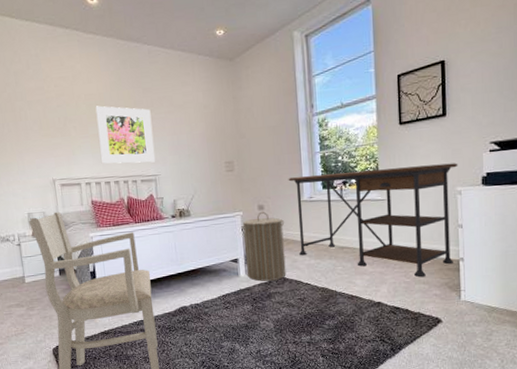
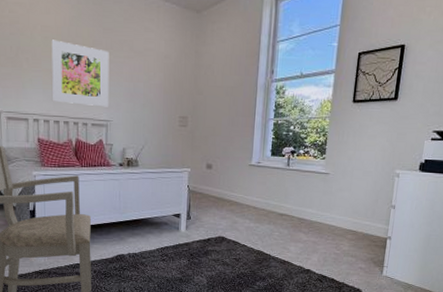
laundry hamper: present [241,211,286,282] -> none [187,170,231,239]
desk: present [288,163,458,278] -> none [239,141,401,251]

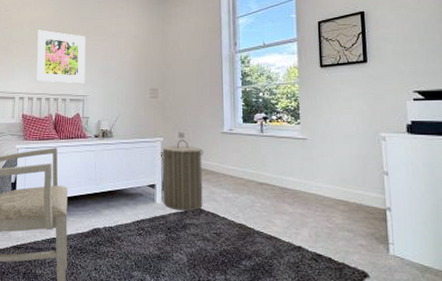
laundry hamper: none [187,170,231,239] -> present [161,139,204,211]

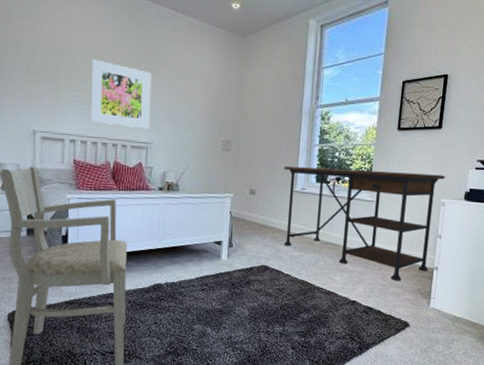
laundry hamper: present [161,139,204,211] -> none [228,196,274,268]
desk: none [209,108,381,224] -> present [283,166,446,281]

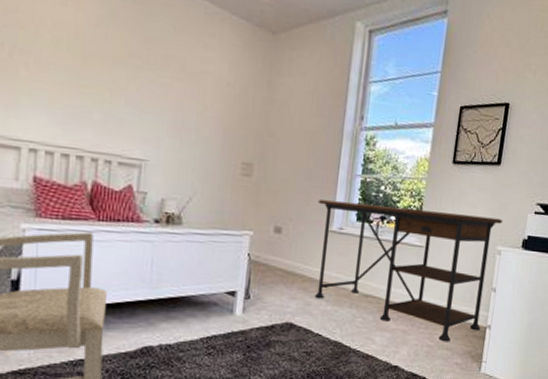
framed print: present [91,59,152,129] -> none [62,41,151,142]

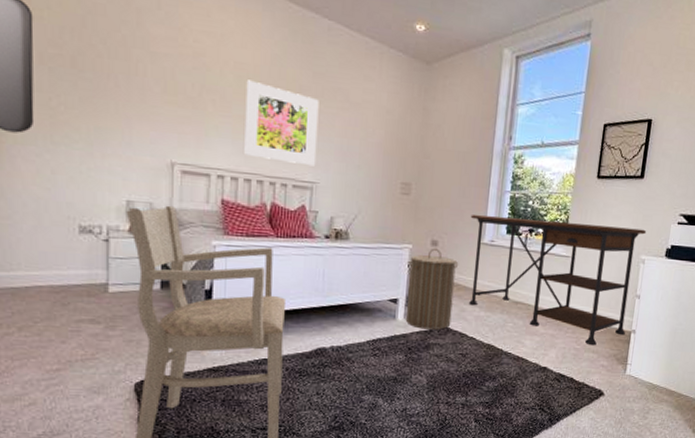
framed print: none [62,41,151,142] -> present [244,79,319,166]
laundry hamper: none [244,235,305,326] -> present [405,248,459,330]

